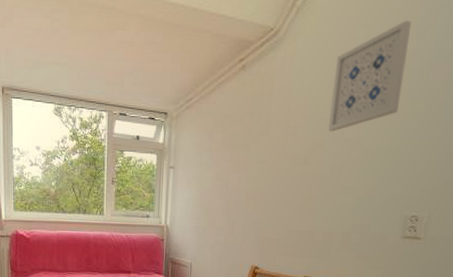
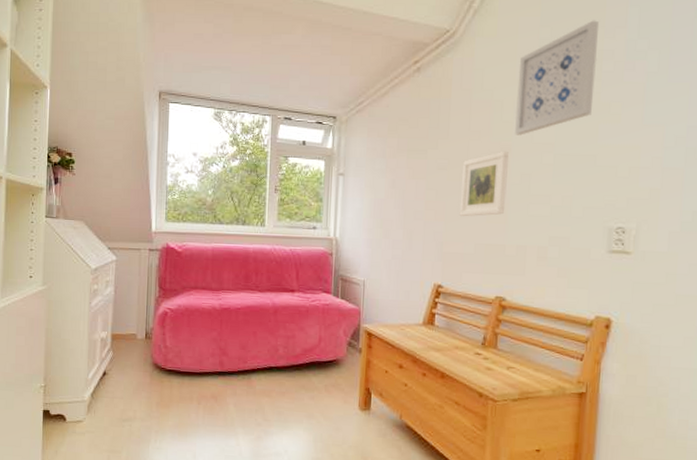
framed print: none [275,146,322,207] -> present [459,150,509,217]

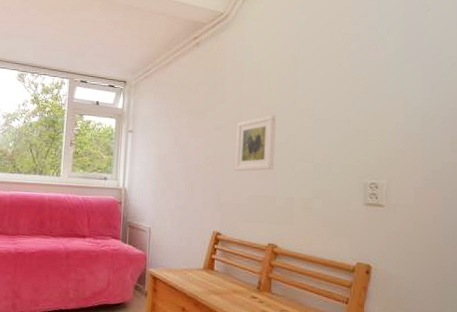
wall art: present [514,20,600,135] -> none [280,10,346,102]

